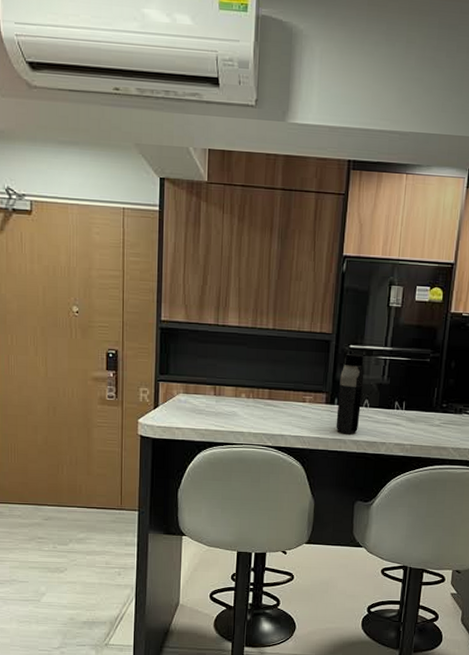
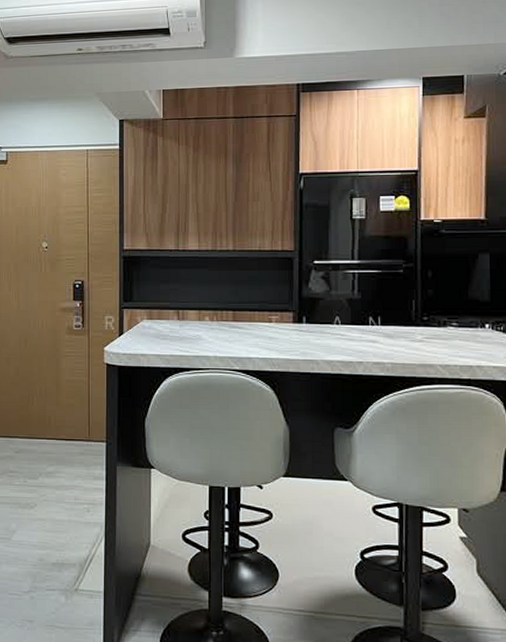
water bottle: present [336,354,364,435] -> none [306,270,332,355]

